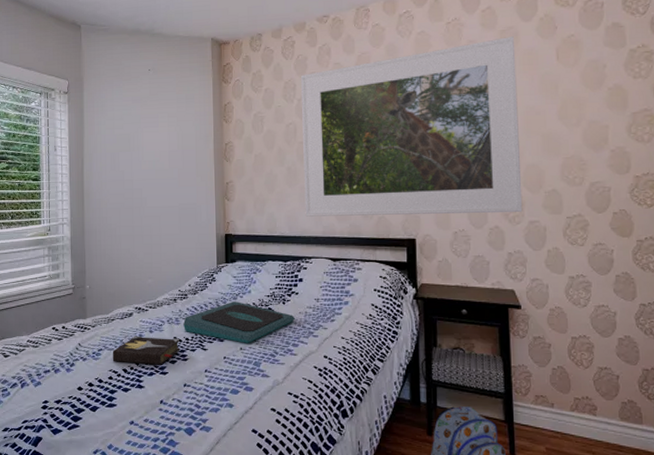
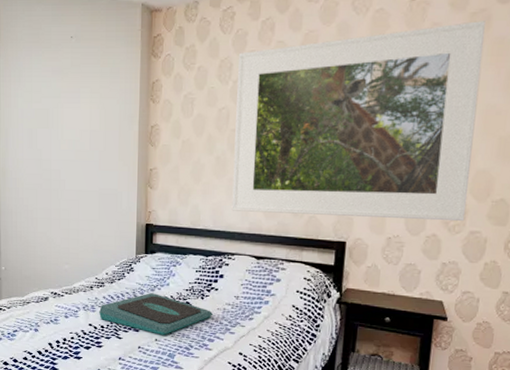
hardback book: present [112,336,181,365] -> none [27,320,95,350]

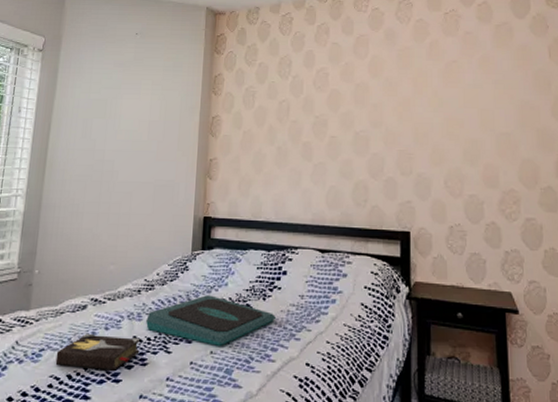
hardback book: none [27,320,95,350] -> present [55,333,140,371]
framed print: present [231,21,486,222] -> none [294,31,519,209]

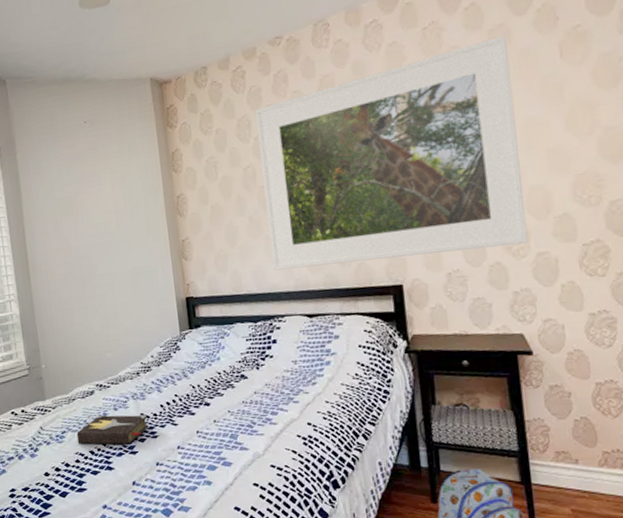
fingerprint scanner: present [146,295,277,346] -> none [149,370,273,415]
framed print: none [294,31,519,209] -> present [254,35,529,270]

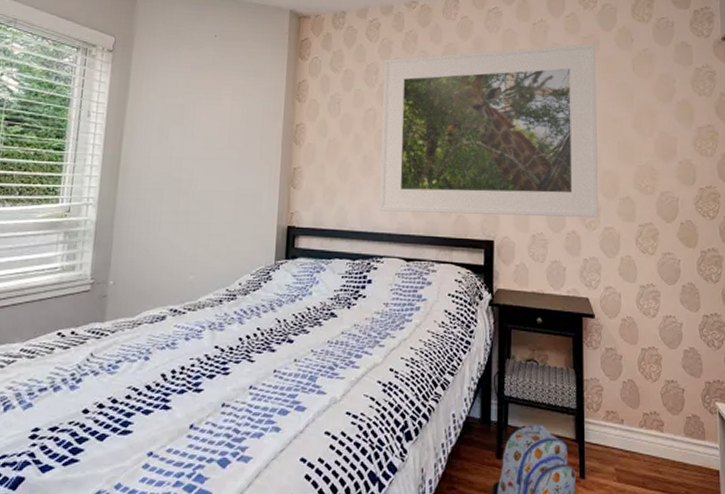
hardback book: present [76,414,149,445] -> none [133,344,222,380]

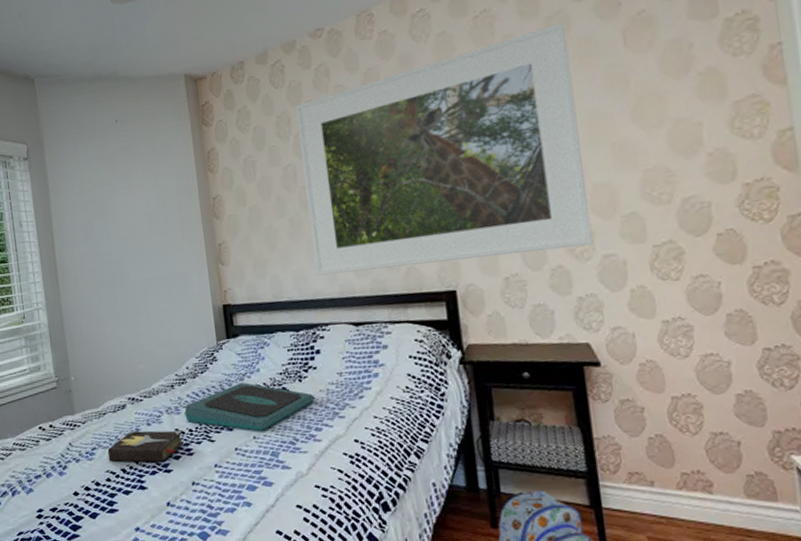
hardback book: none [133,344,222,380] -> present [107,430,185,463]
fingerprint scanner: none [228,304,361,354] -> present [184,382,316,431]

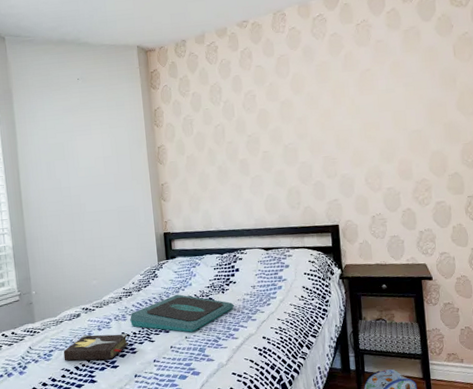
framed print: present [294,23,594,276] -> none [225,35,431,211]

